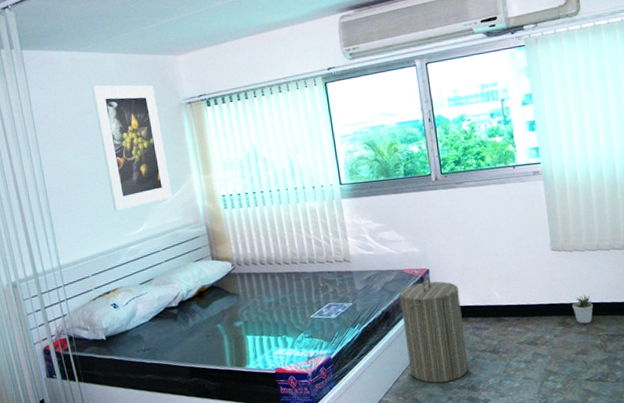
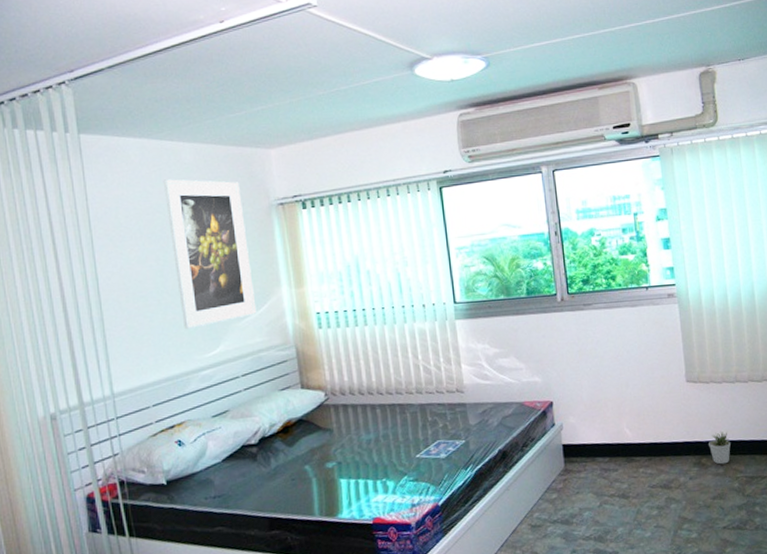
laundry hamper: present [399,276,469,383] -> none [519,409,596,534]

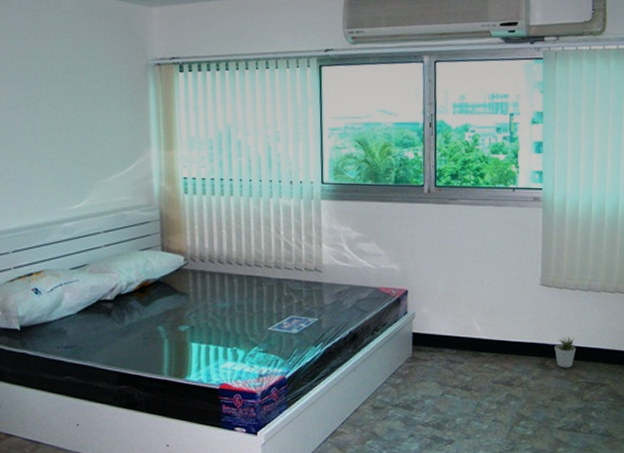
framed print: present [163,179,257,329] -> none [40,26,124,179]

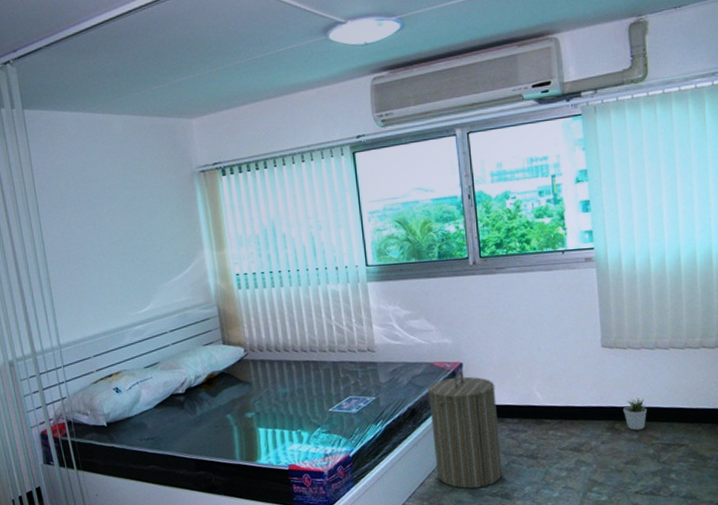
laundry hamper: none [371,298,437,417] -> present [428,370,503,489]

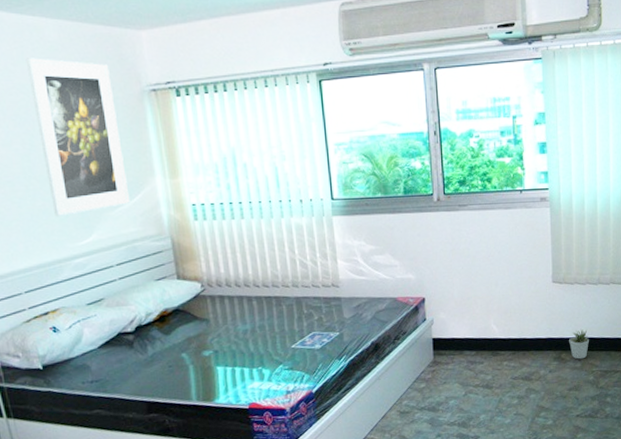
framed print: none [97,149,182,288] -> present [25,58,130,216]
laundry hamper: present [428,370,503,489] -> none [391,305,460,420]

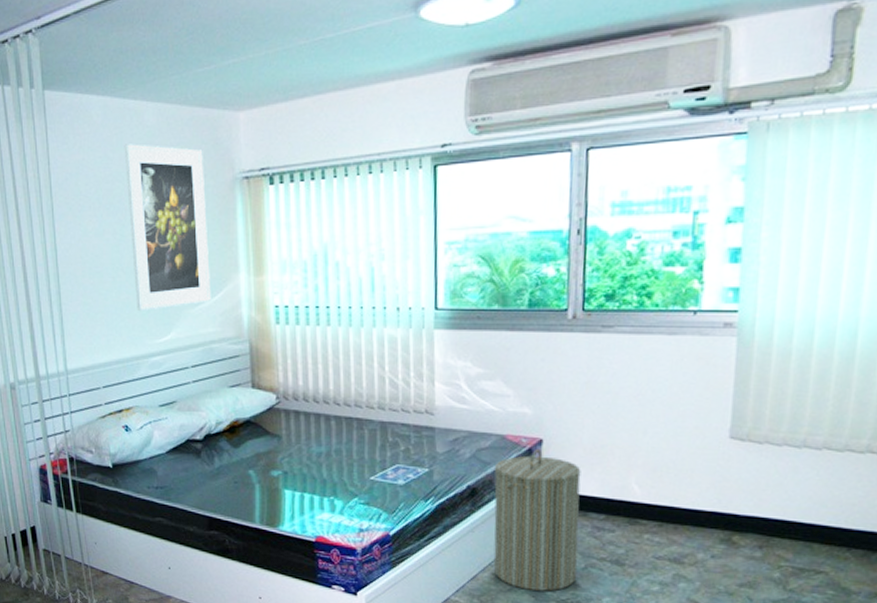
laundry hamper: none [391,305,460,420] -> present [493,448,581,591]
potted plant: present [569,329,589,359] -> none [746,507,779,547]

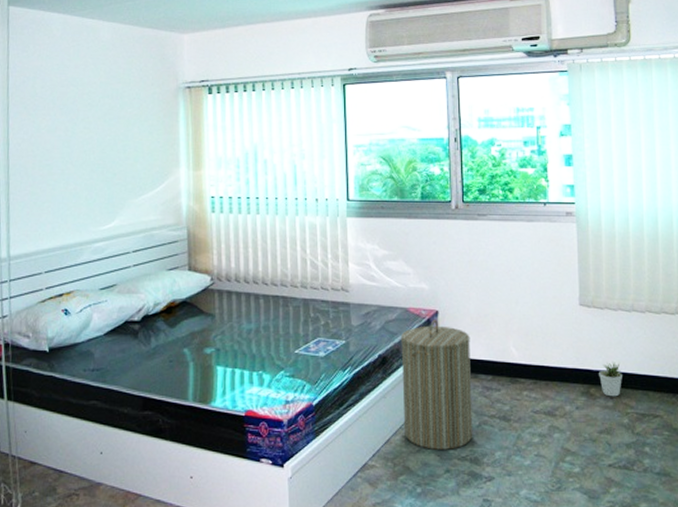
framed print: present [124,144,211,311] -> none [80,55,154,200]
potted plant: none [746,507,779,547] -> present [599,362,622,397]

